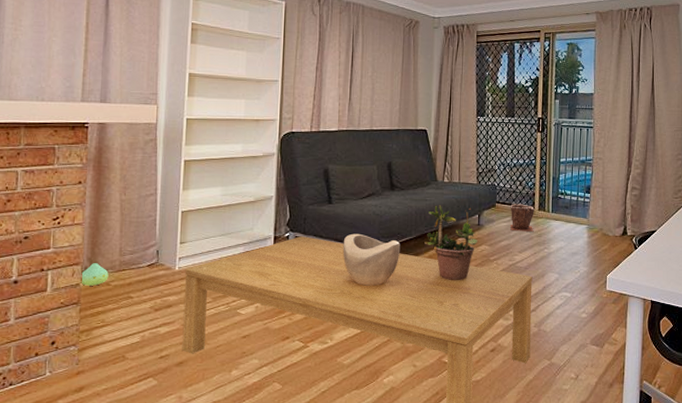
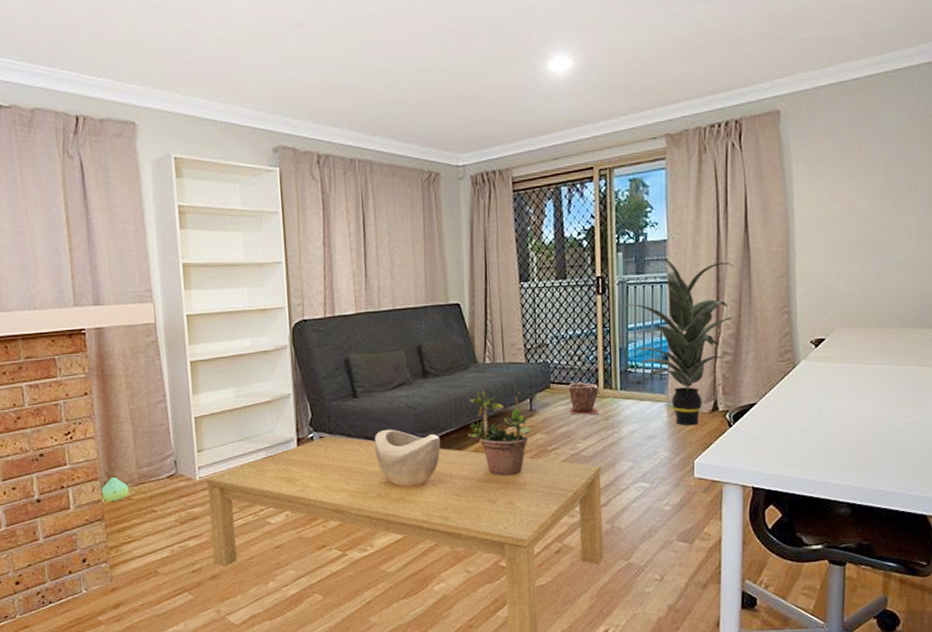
indoor plant: none [555,107,643,246] -> present [619,257,734,426]

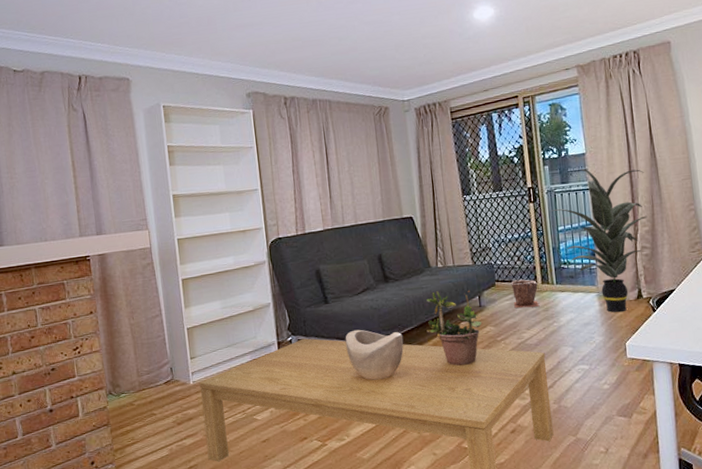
plush toy: present [100,477,129,501] -> none [105,386,131,408]

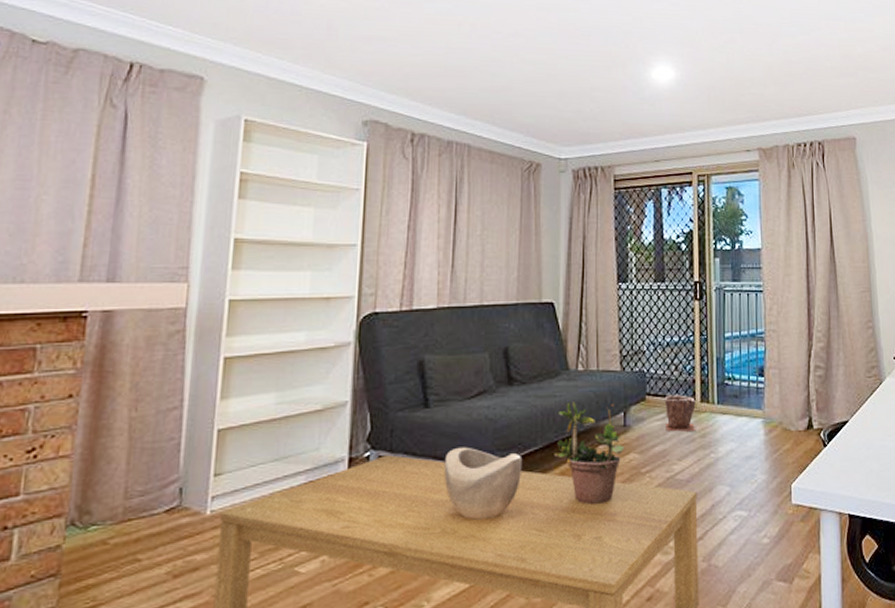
indoor plant: present [549,168,648,313] -> none [716,266,823,445]

